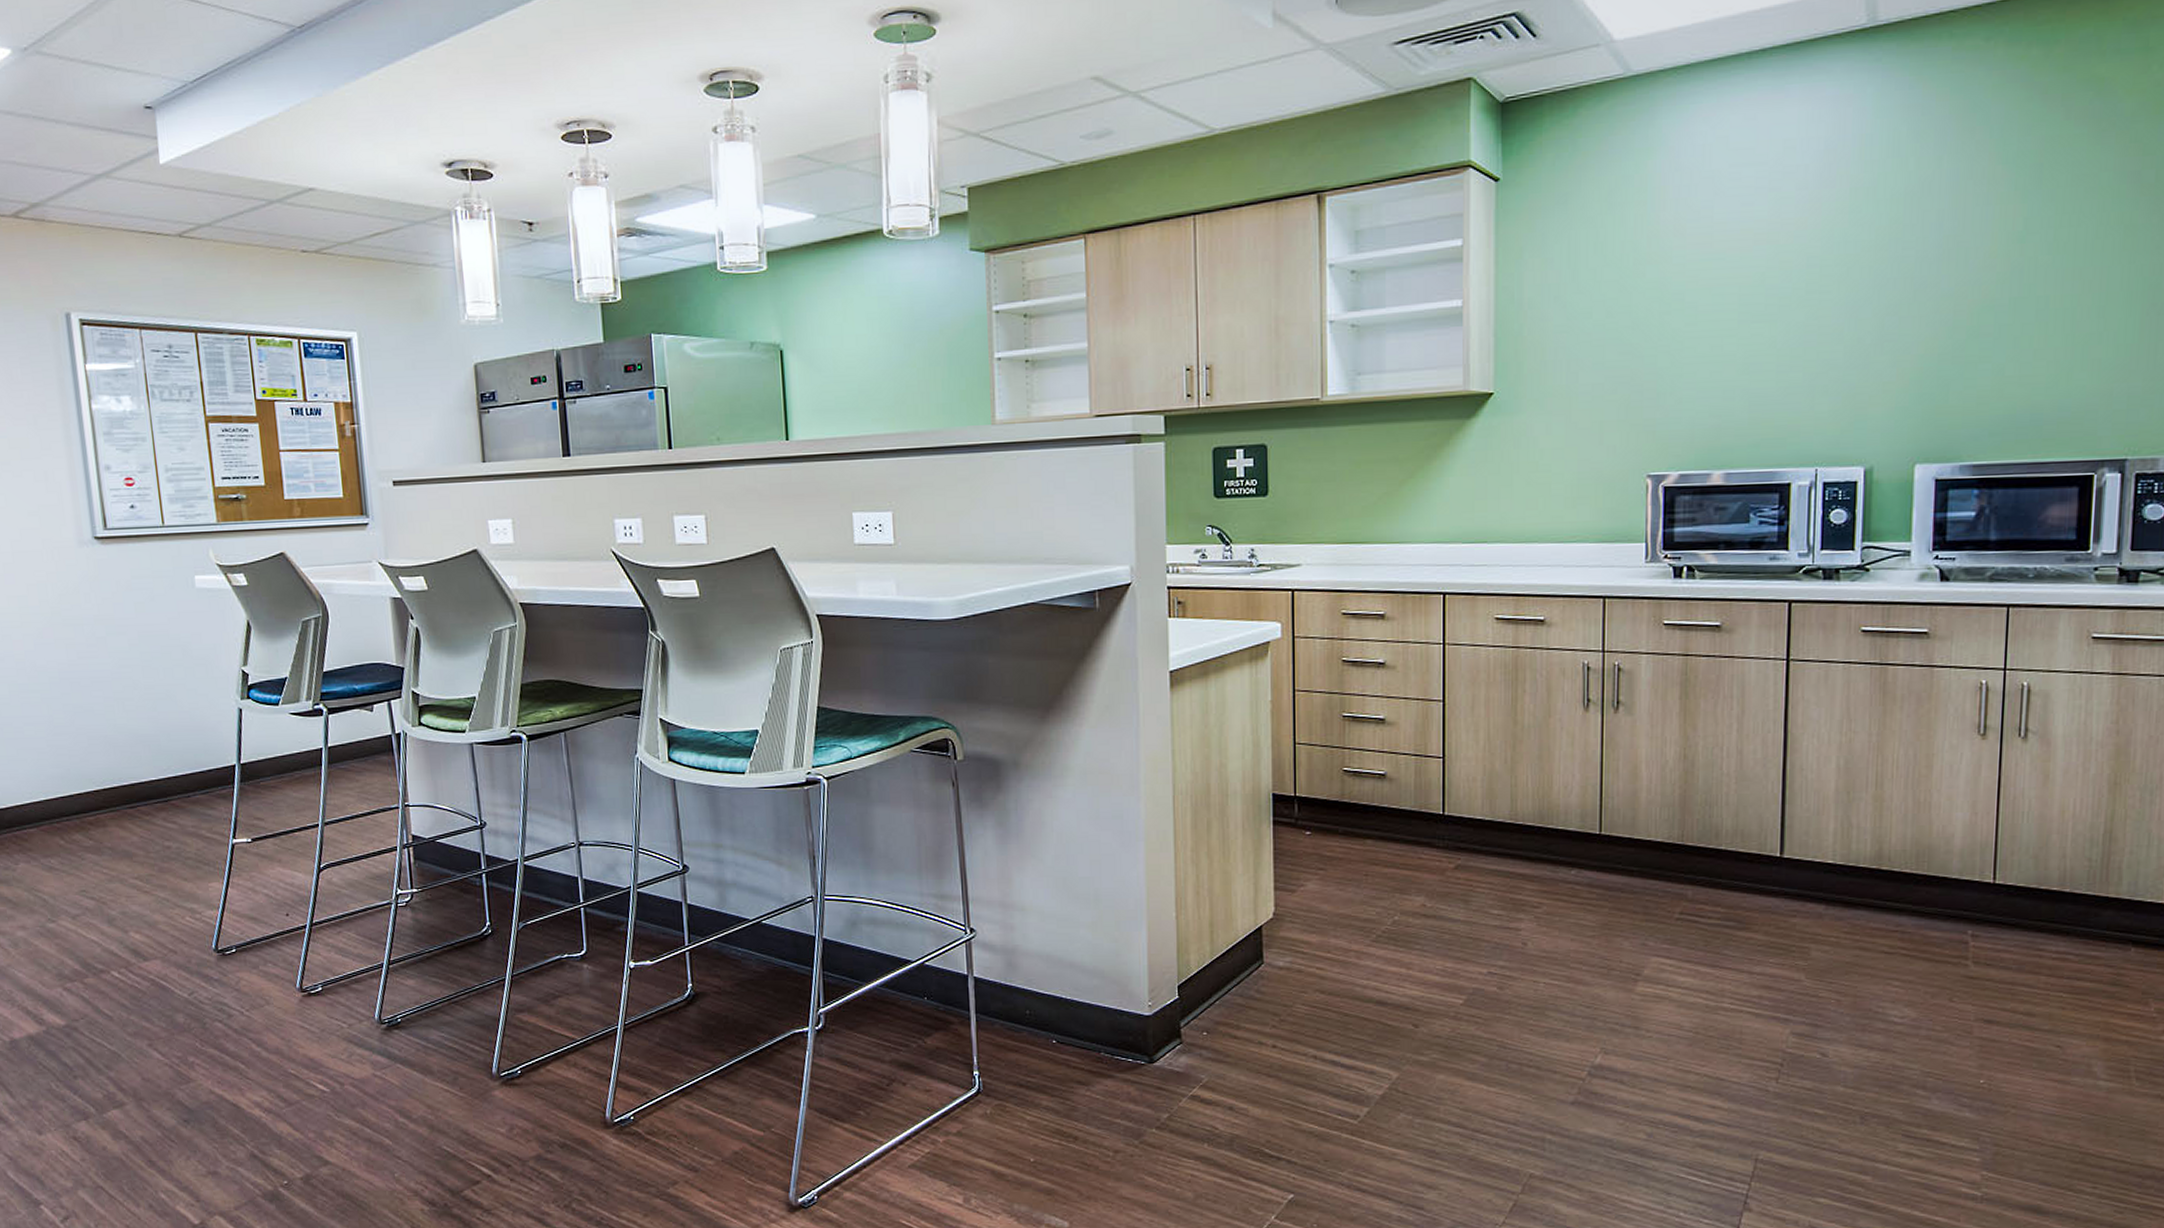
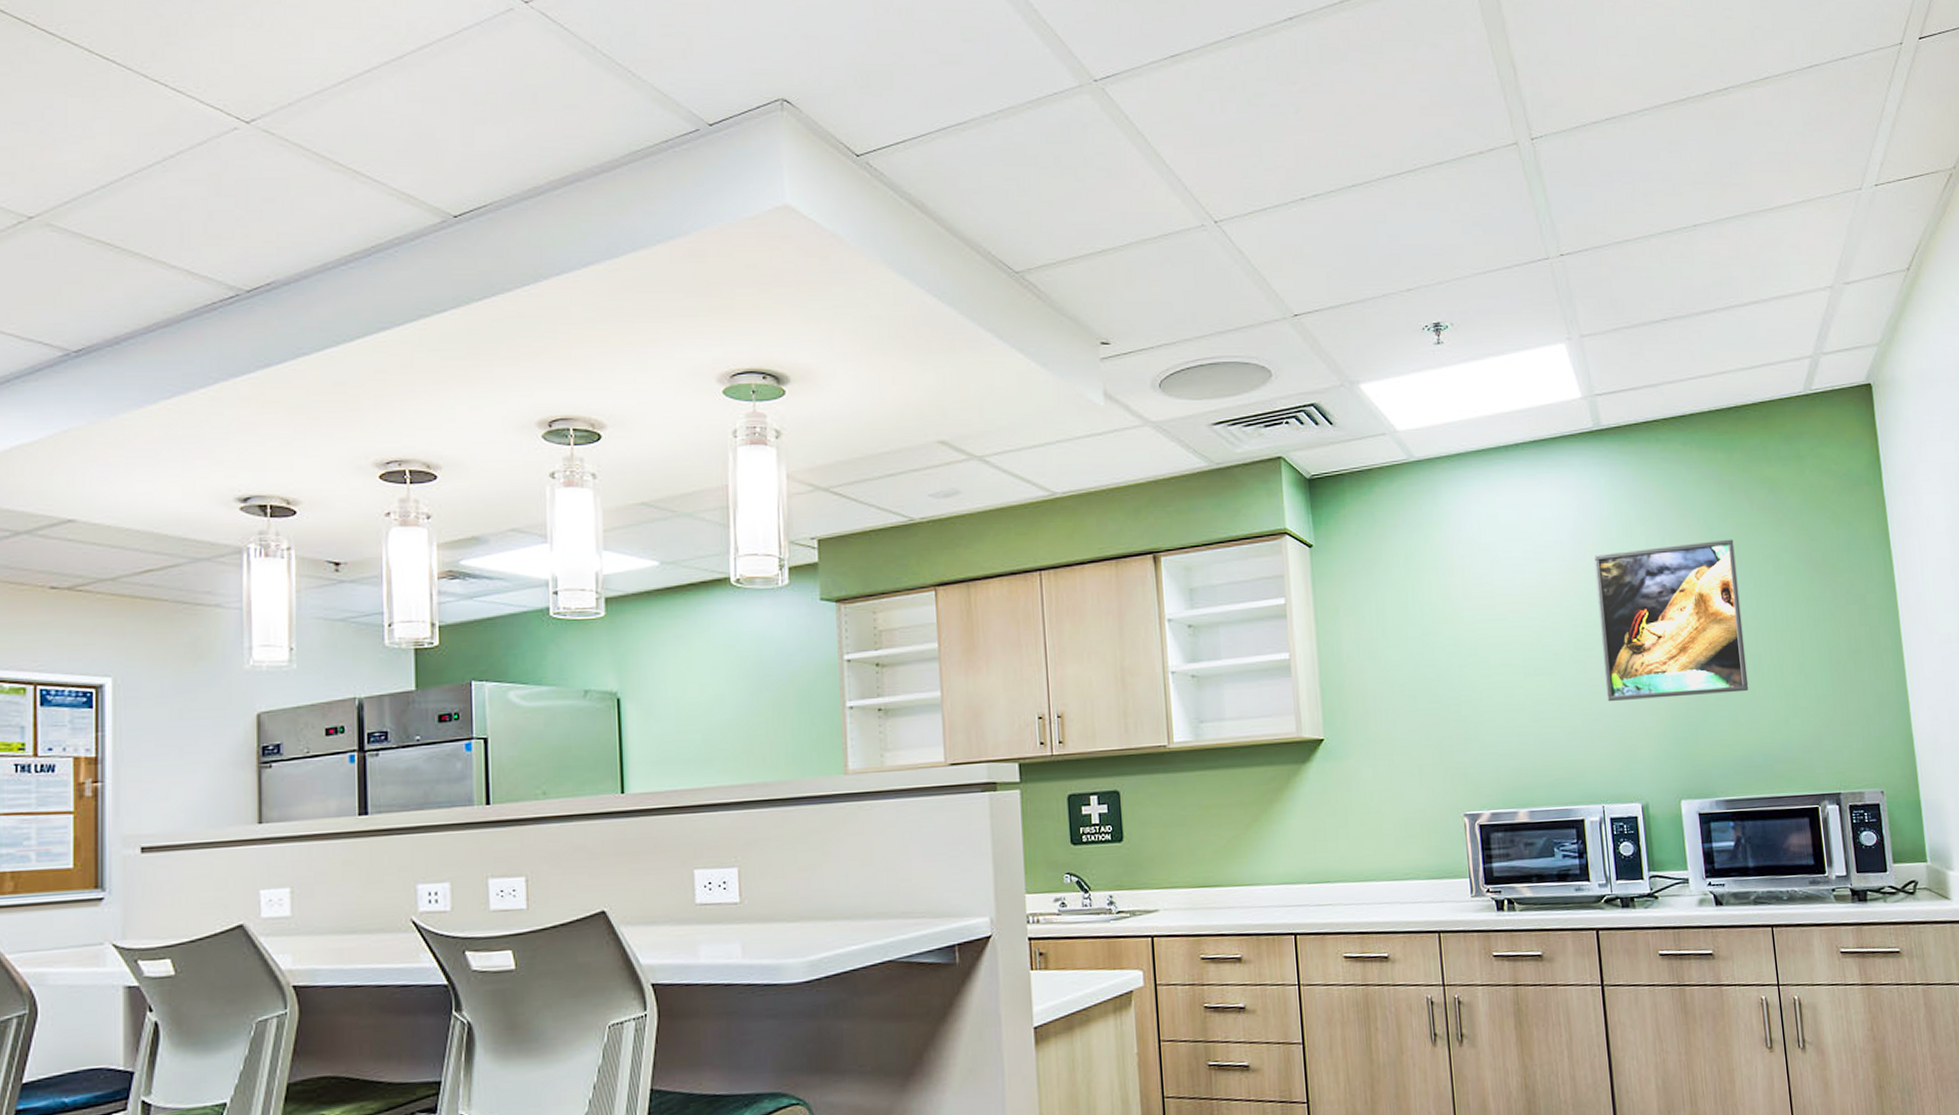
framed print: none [1838,156,2035,352] -> present [1593,539,1749,701]

